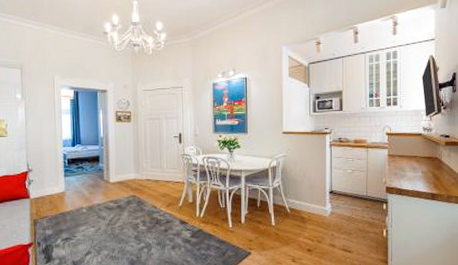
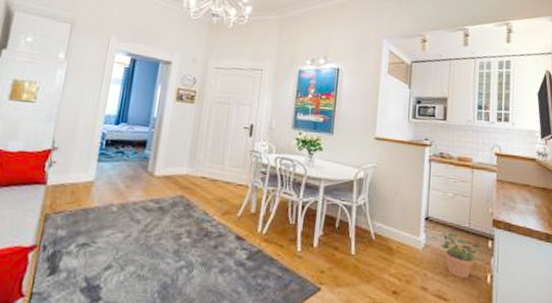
potted plant: none [343,201,381,235] -> present [440,232,486,278]

